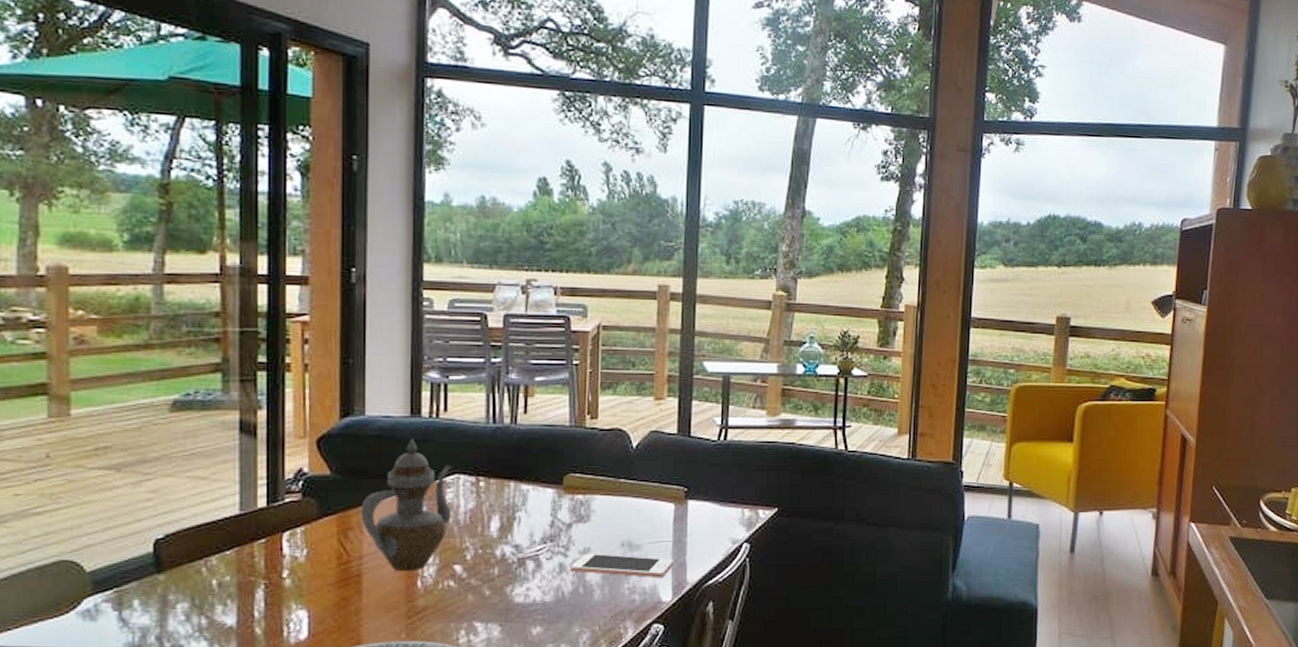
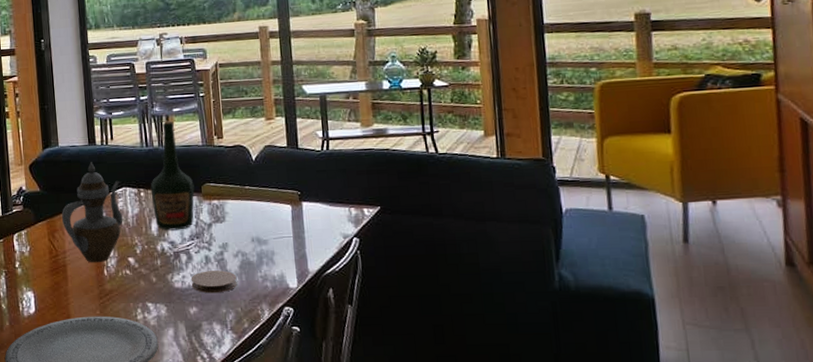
bottle: none [494,392,554,531] -> present [150,120,195,231]
coaster: none [537,581,598,610] -> present [191,270,237,294]
cell phone: present [570,553,673,578] -> none [214,247,296,268]

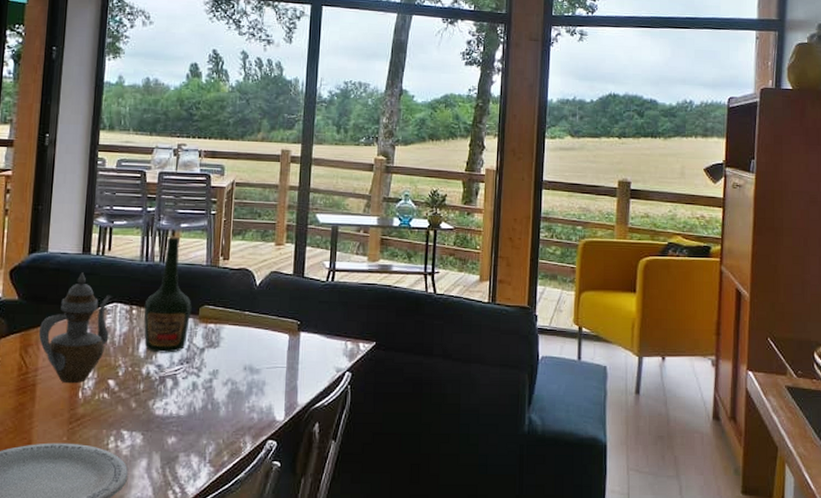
coaster: present [191,270,237,294] -> none [173,398,223,423]

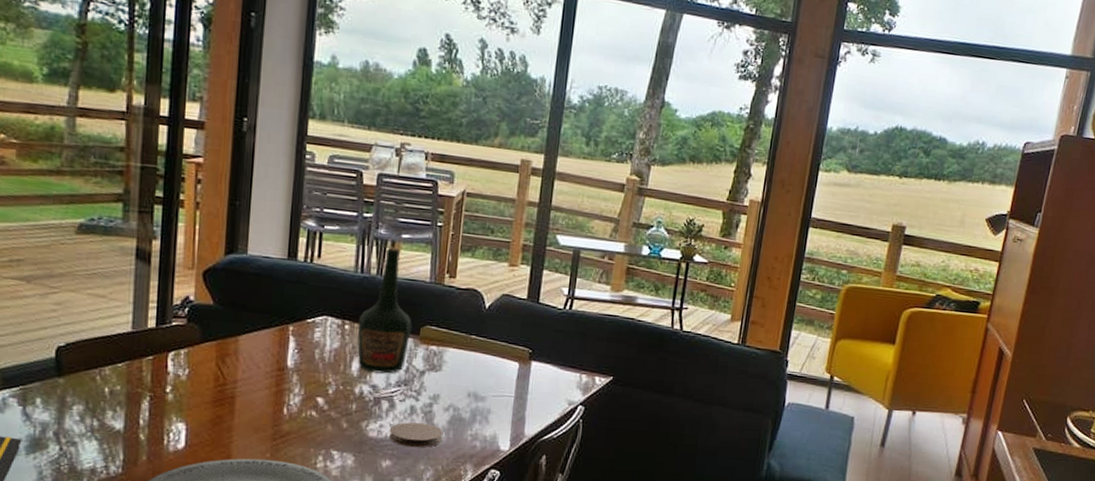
teapot: present [38,272,112,384] -> none [237,280,321,399]
coaster: none [173,398,223,423] -> present [388,422,443,448]

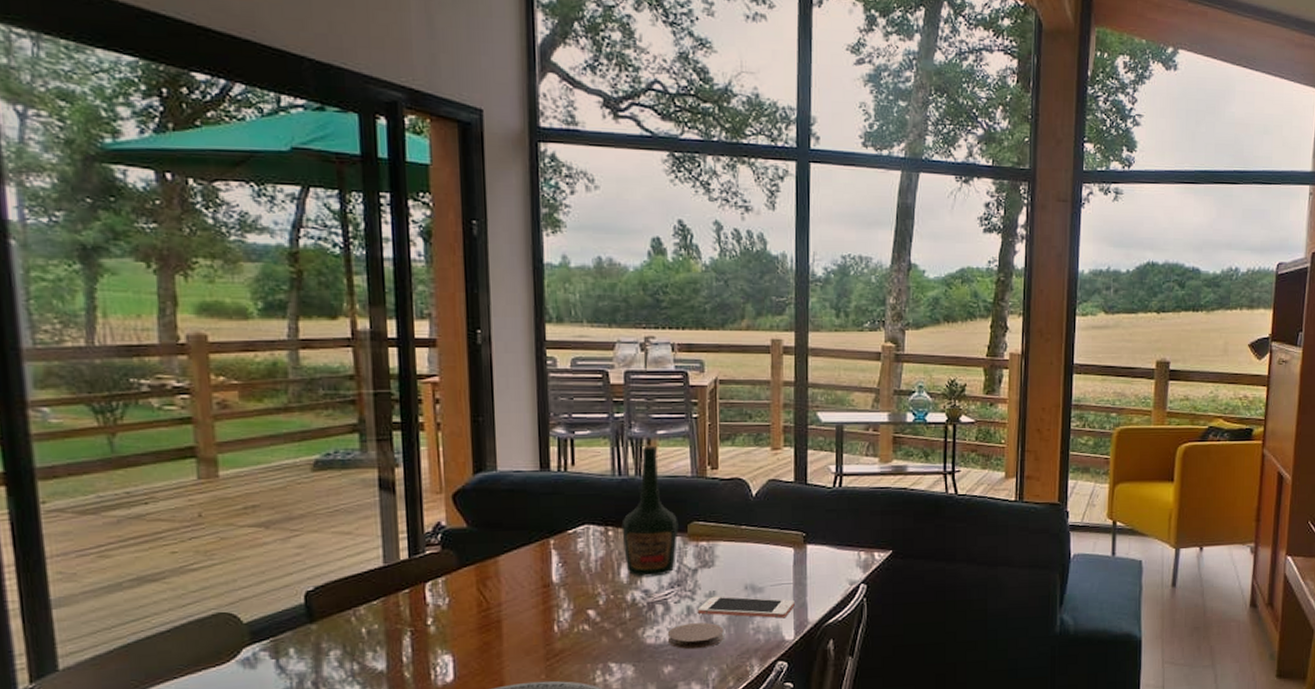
cell phone: none [420,399,514,429] -> present [697,596,795,619]

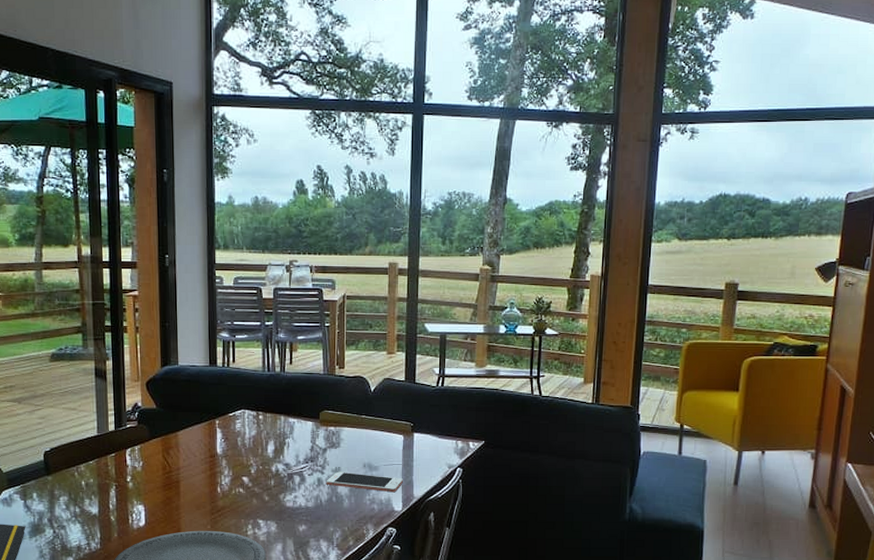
bottle: present [621,445,679,577] -> none [269,348,313,453]
coaster: present [667,622,724,650] -> none [302,492,346,513]

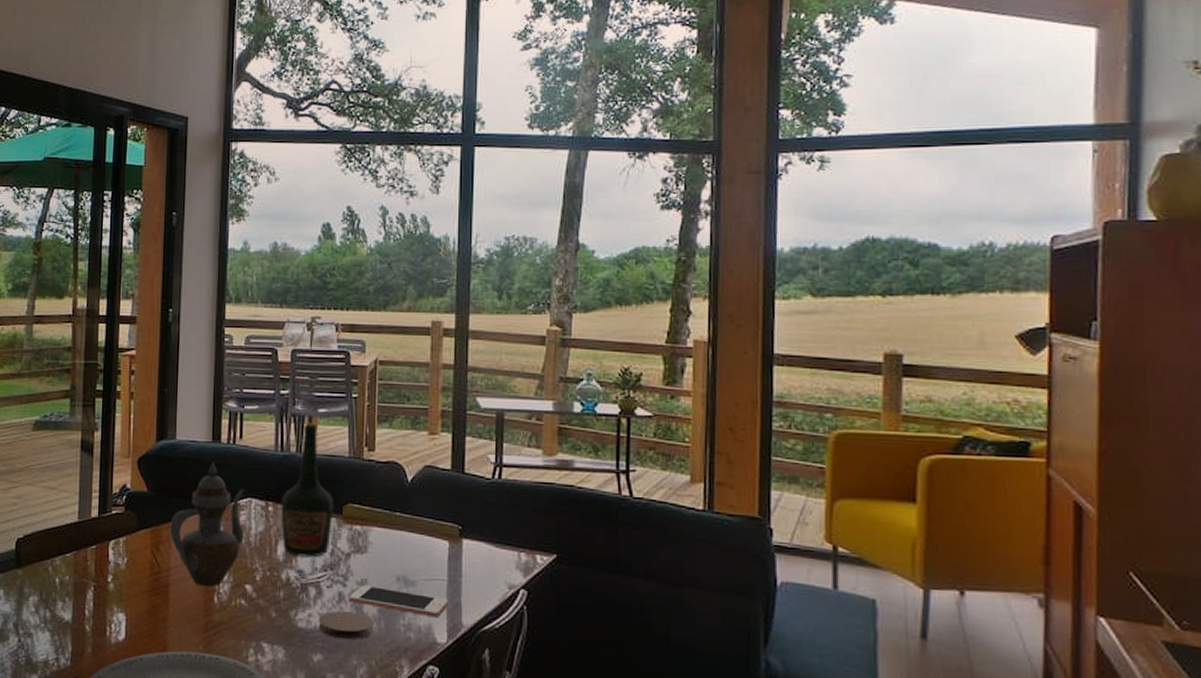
teapot: none [177,383,240,481] -> present [169,463,245,587]
bottle: none [269,348,313,453] -> present [281,423,334,557]
coaster: none [302,492,346,513] -> present [318,611,374,640]

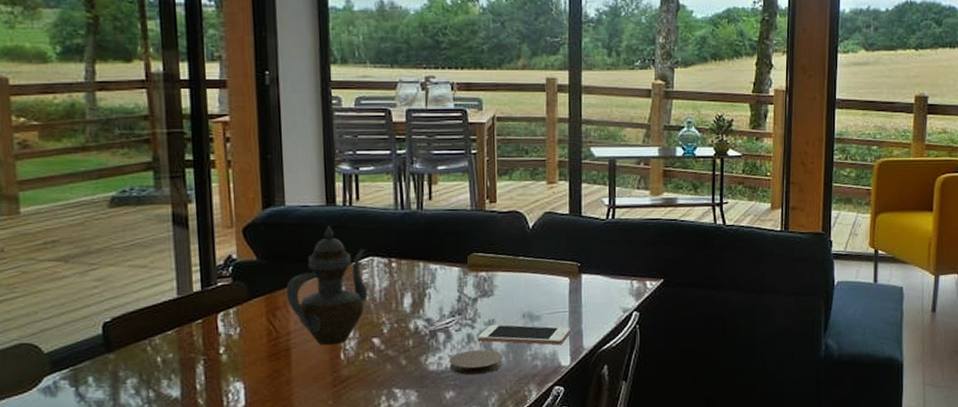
bottle: present [281,423,334,557] -> none [404,180,459,307]

